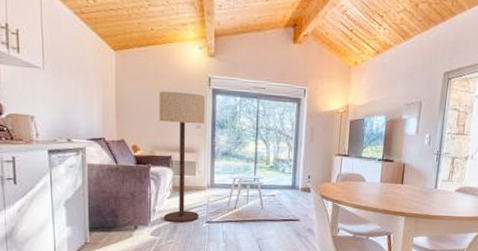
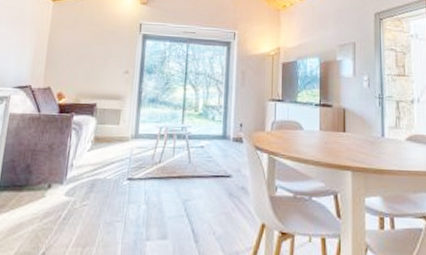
floor lamp: present [159,91,205,223] -> none [81,37,135,181]

